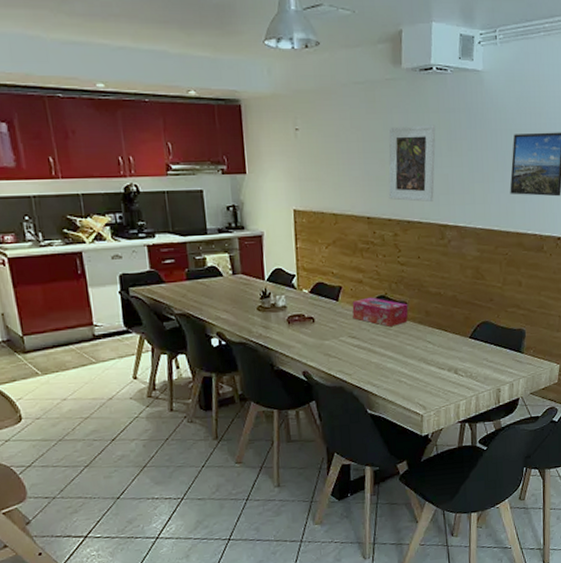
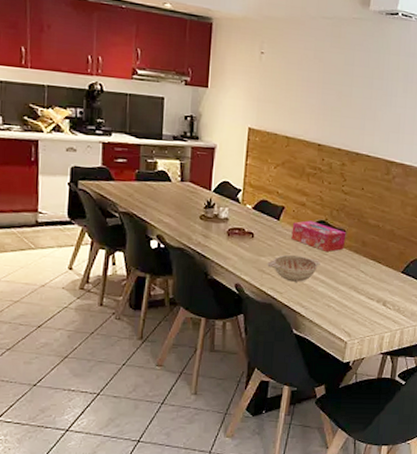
decorative bowl: none [332,334,386,362] -> present [267,254,321,282]
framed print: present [388,125,436,202] -> none [341,62,394,137]

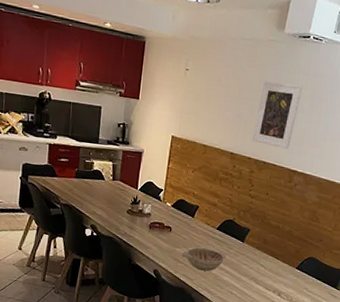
tissue box: present [291,220,347,252] -> none [203,219,251,247]
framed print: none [341,62,394,137] -> present [252,80,303,149]

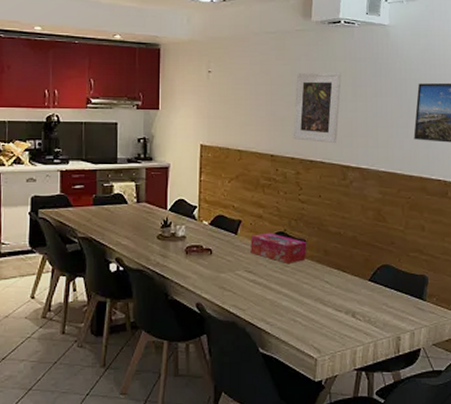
decorative bowl: present [181,247,227,271] -> none [228,269,282,297]
tissue box: none [203,219,251,247] -> present [250,233,307,263]

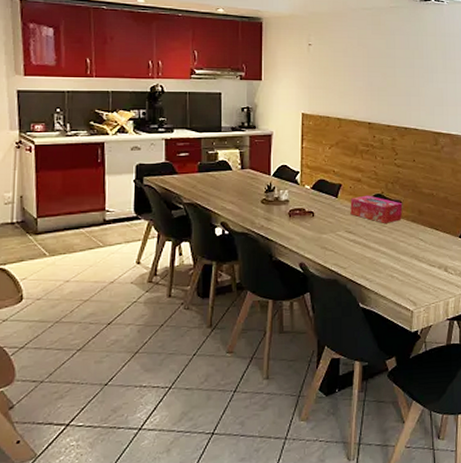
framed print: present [293,72,342,143] -> none [388,46,433,111]

